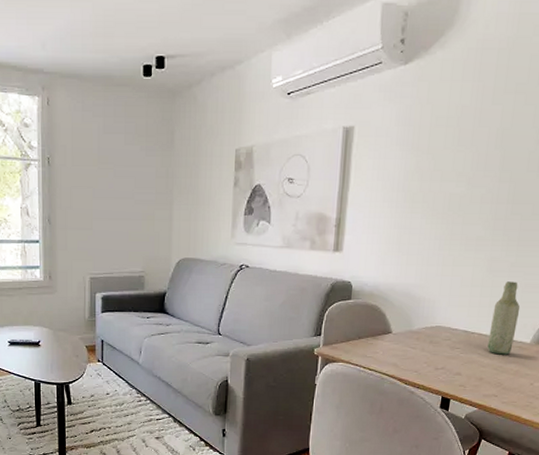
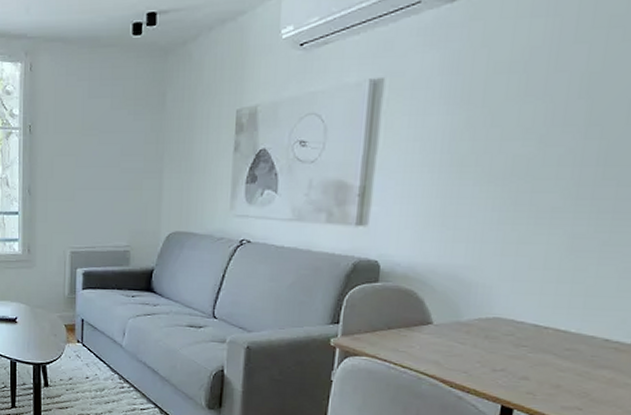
bottle: present [487,281,521,355] -> none [567,264,617,358]

